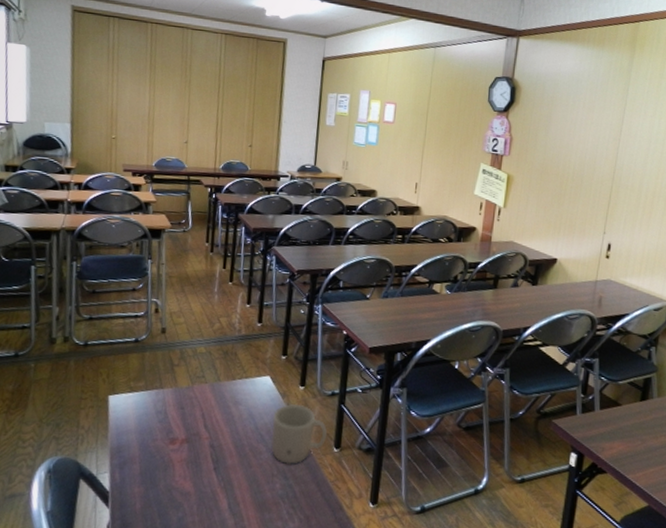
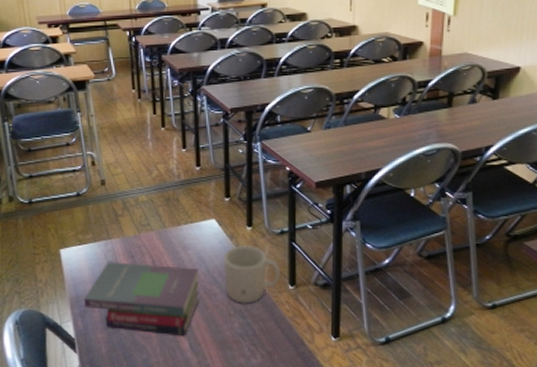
books: none [125,412,247,496] -> present [84,261,199,337]

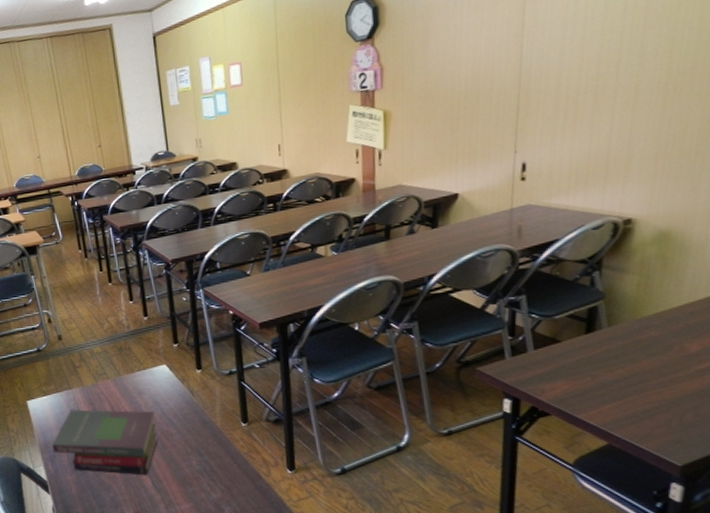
mug: present [223,244,281,305] -> none [176,386,233,443]

